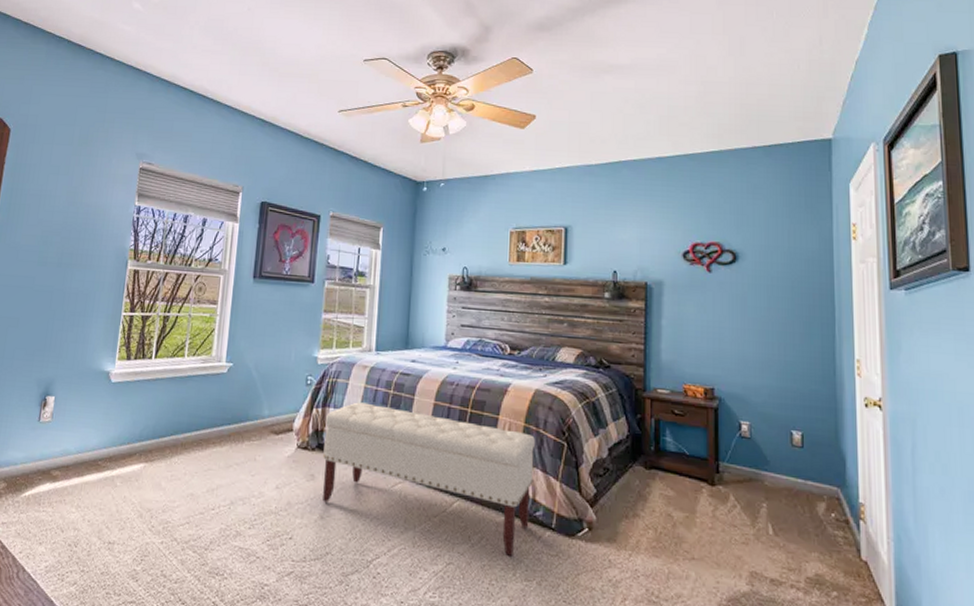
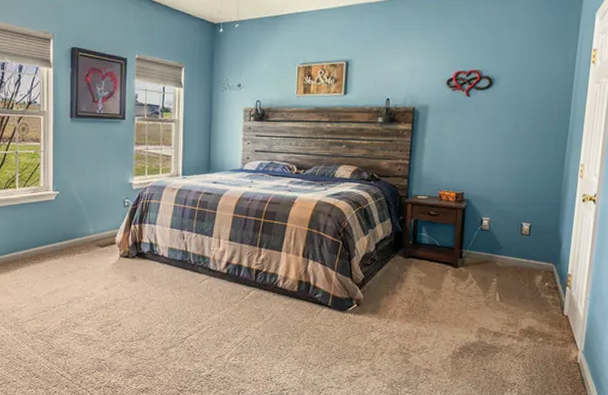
bench: present [323,402,536,556] -> none [142,218,317,328]

